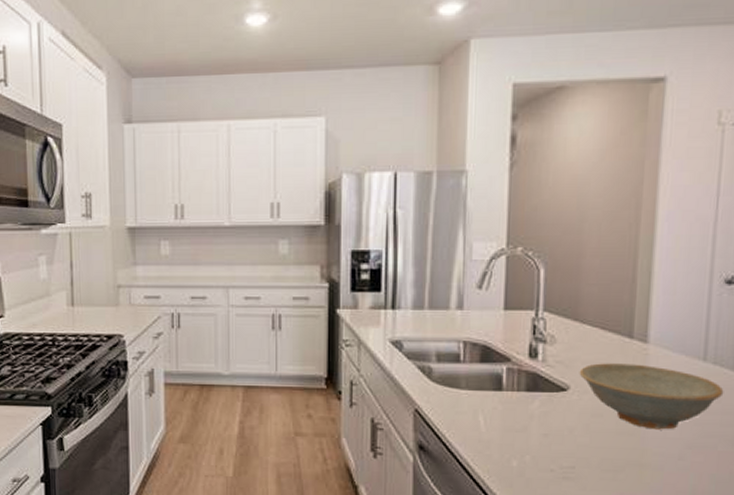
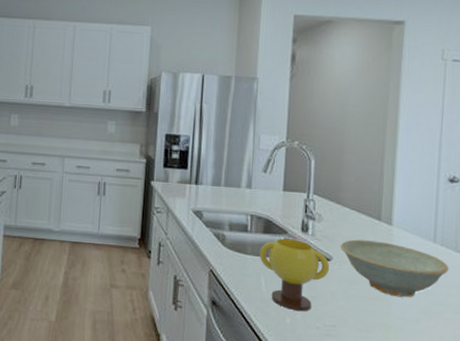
mug: none [476,367,566,453] -> present [259,238,330,312]

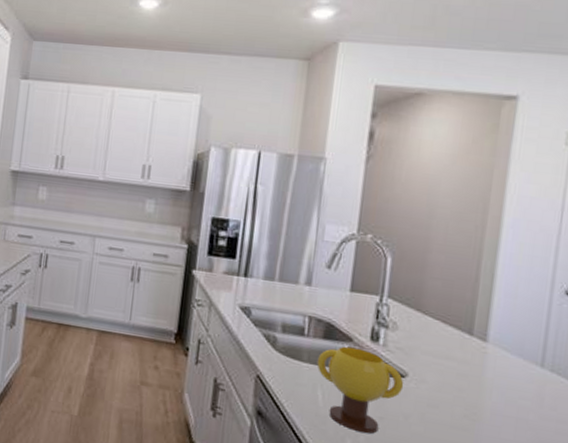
dish: present [340,239,449,298] -> none [418,355,560,430]

